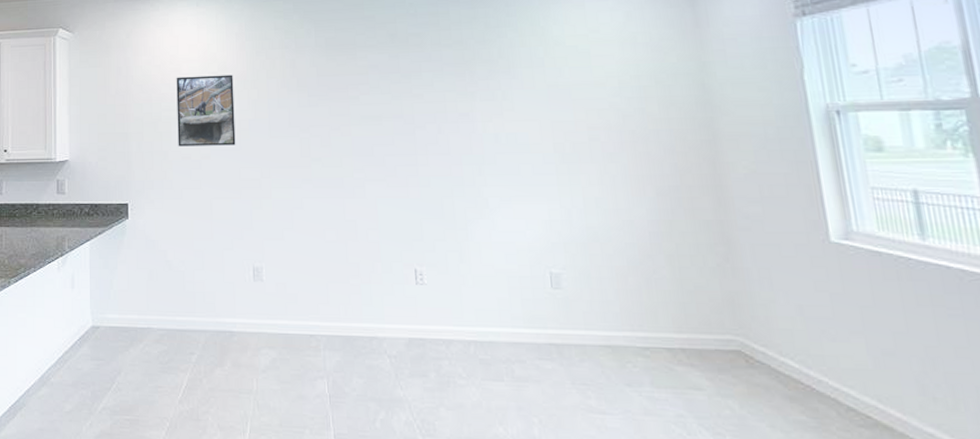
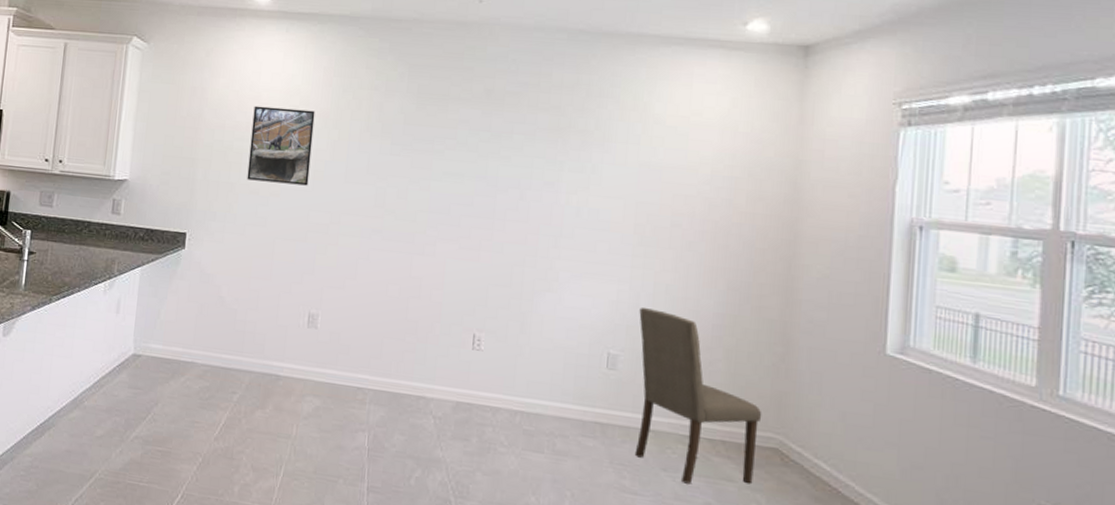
dining chair: none [573,222,722,397] -> present [634,307,762,485]

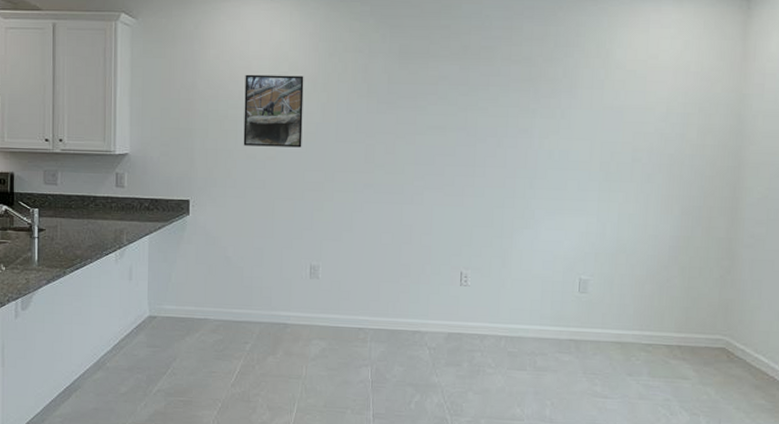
dining chair: present [634,307,762,485] -> none [604,235,712,385]

